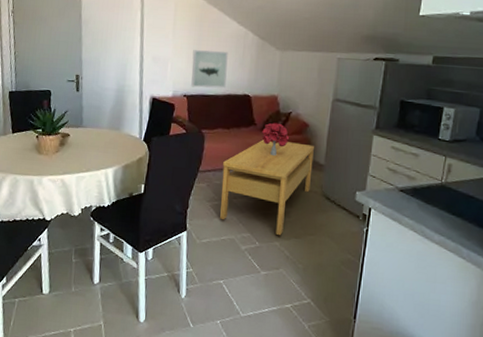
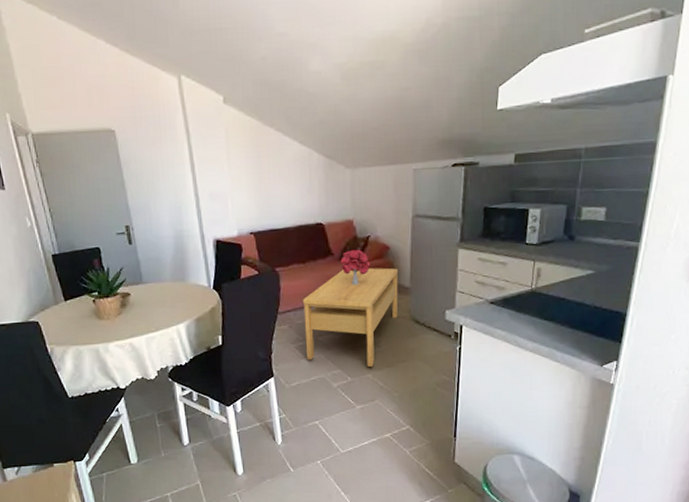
wall art: present [191,50,228,89] -> none [253,177,295,223]

